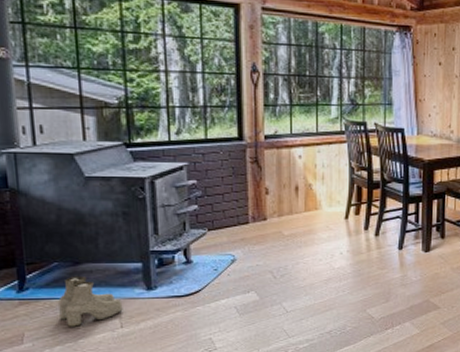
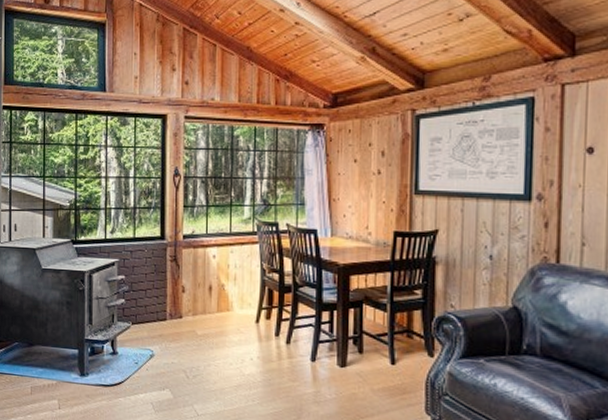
boots: present [58,276,123,327] -> none [16,356,61,403]

